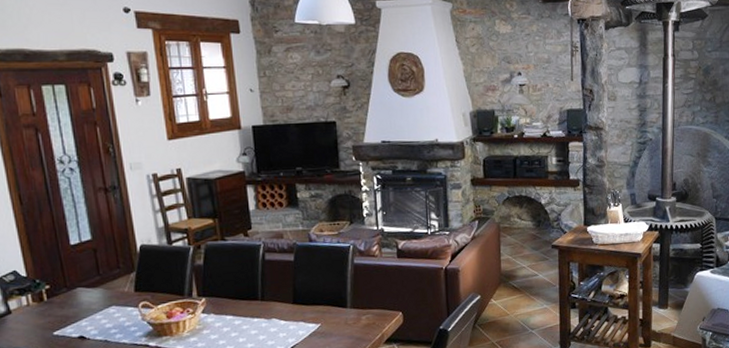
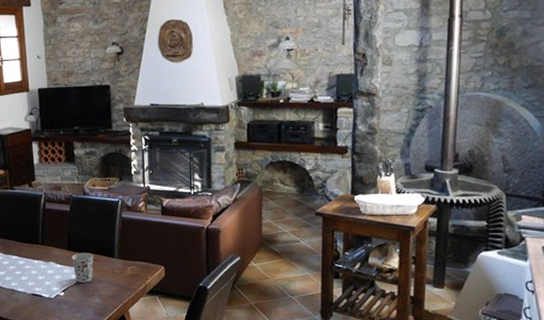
cup: none [297,304,324,339] -> present [71,252,94,283]

